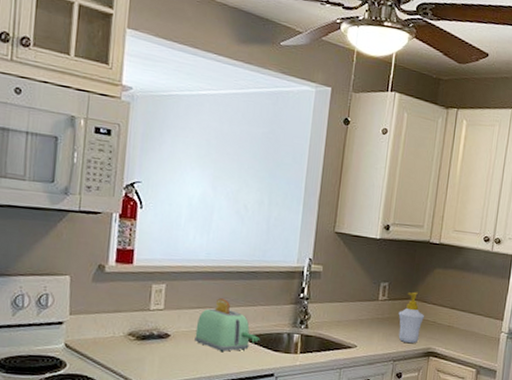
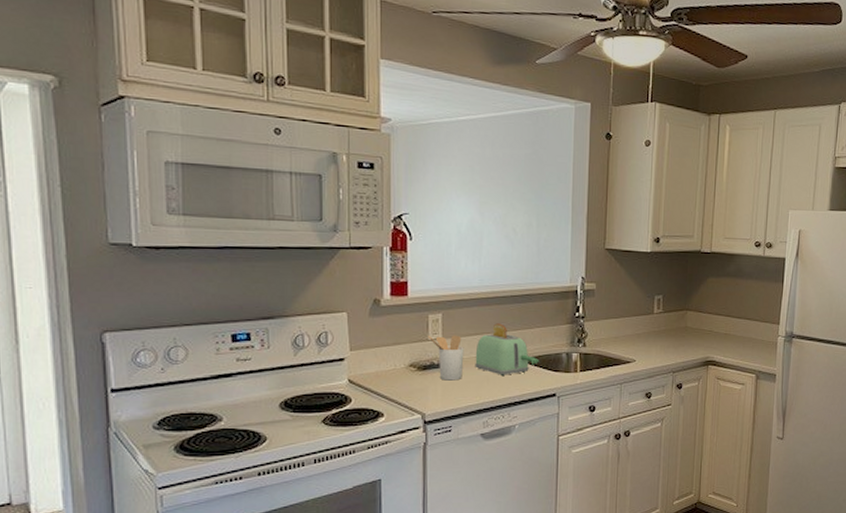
utensil holder: none [150,306,185,353] -> present [428,335,464,381]
soap bottle: present [398,291,425,344] -> none [674,302,701,354]

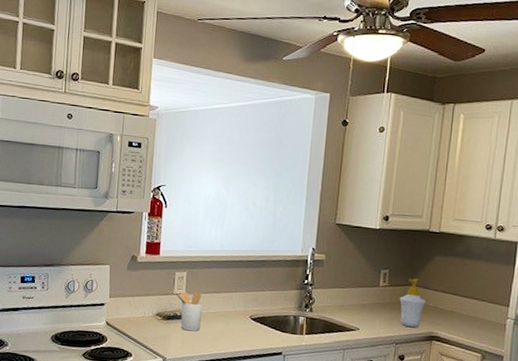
toaster: present [475,323,540,377] -> none [211,284,269,332]
soap bottle: none [674,302,701,354] -> present [399,278,427,328]

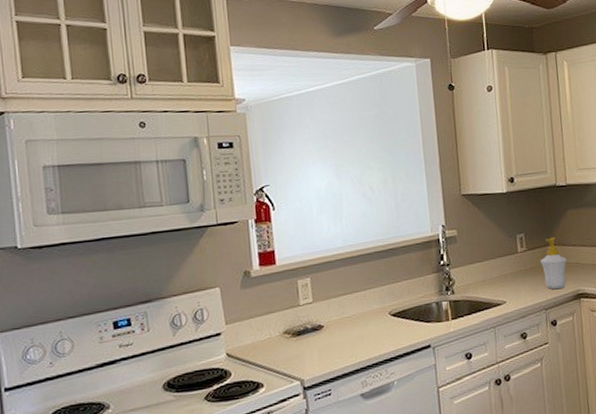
utensil holder: present [174,290,204,332] -> none [299,297,337,344]

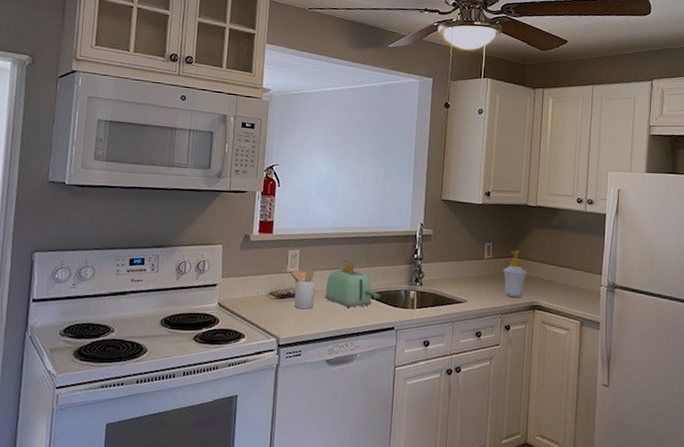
utensil holder: none [299,297,337,344] -> present [287,268,317,310]
toaster: none [346,280,411,334] -> present [325,260,381,309]

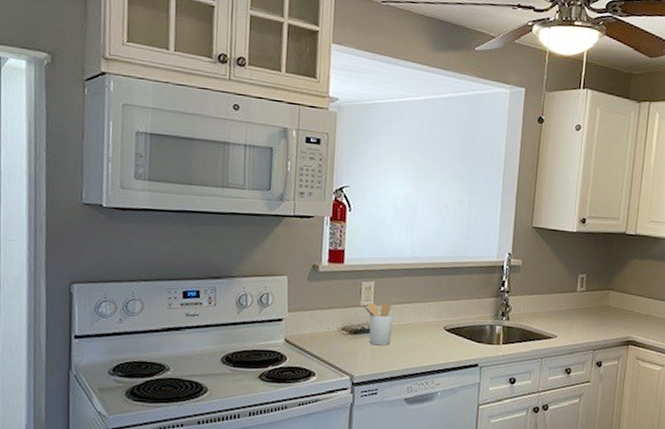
toaster: present [325,260,381,309] -> none [403,293,464,345]
soap bottle: present [503,250,528,298] -> none [596,282,623,333]

